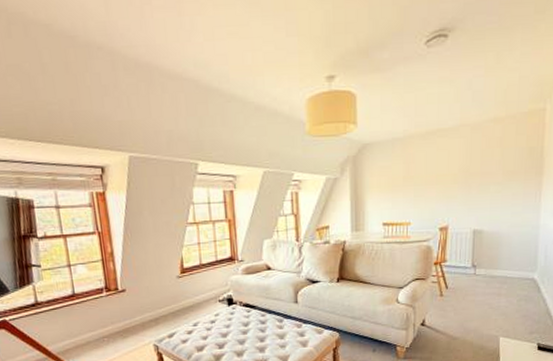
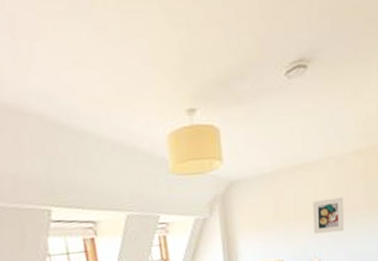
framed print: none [444,164,478,199] -> present [313,197,345,234]

